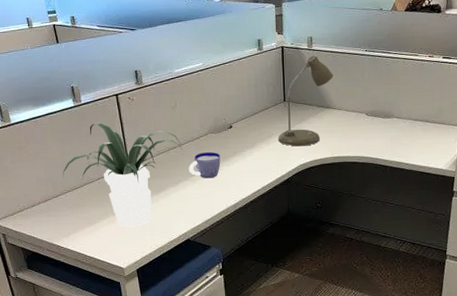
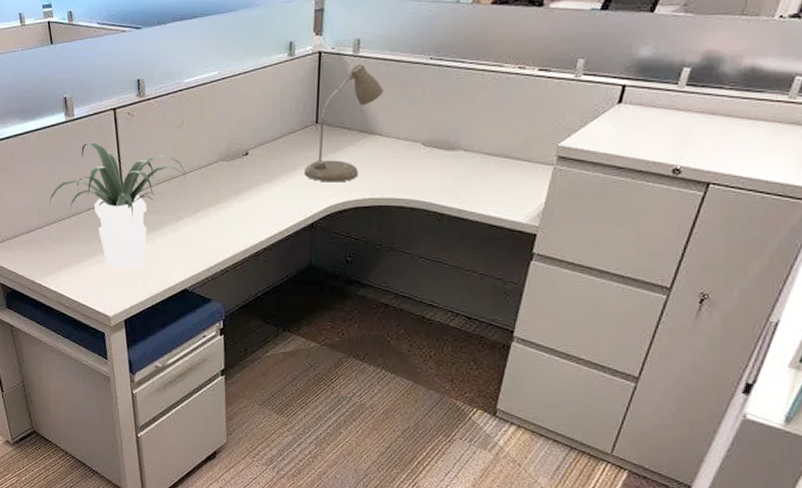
cup: present [188,151,221,179] -> none [192,183,231,217]

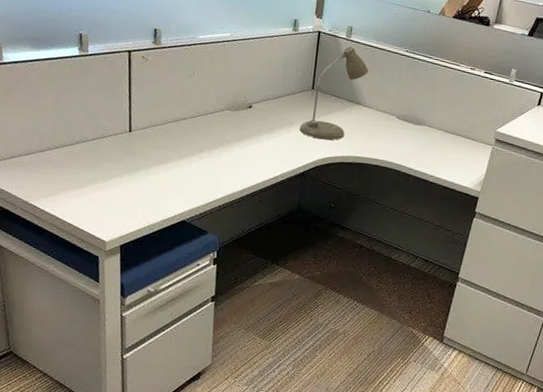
potted plant: present [49,142,186,269] -> none [53,77,194,198]

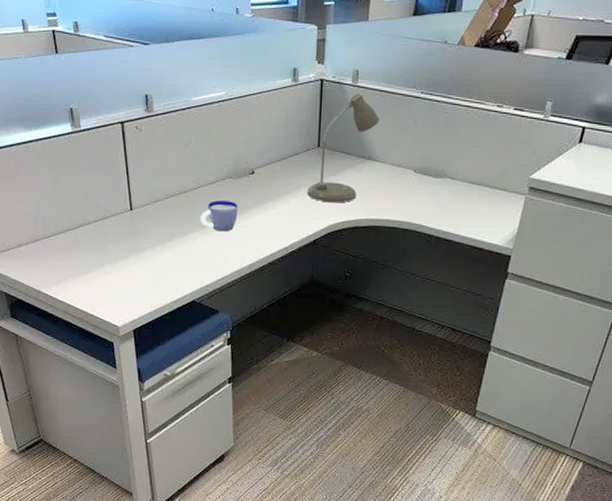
cup: none [196,129,234,159] -> present [200,199,238,232]

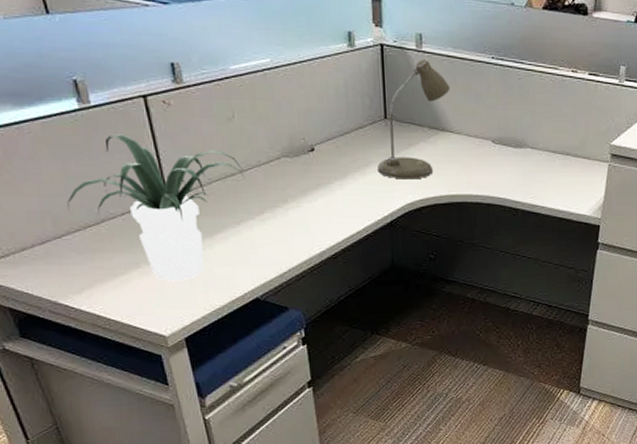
potted plant: none [55,154,195,281] -> present [67,134,245,281]
cup: present [200,199,238,232] -> none [254,181,300,218]

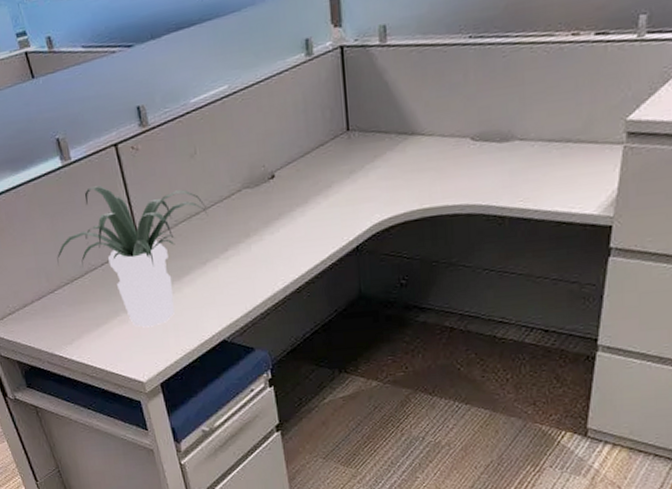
desk lamp: present [377,58,450,180] -> none [341,53,420,198]

